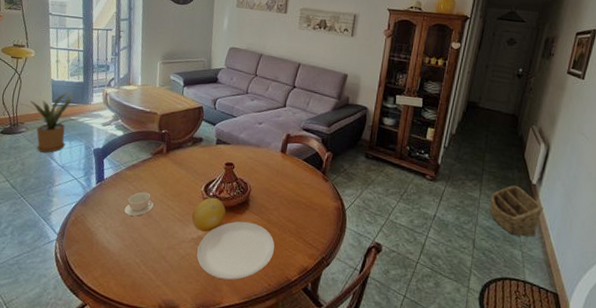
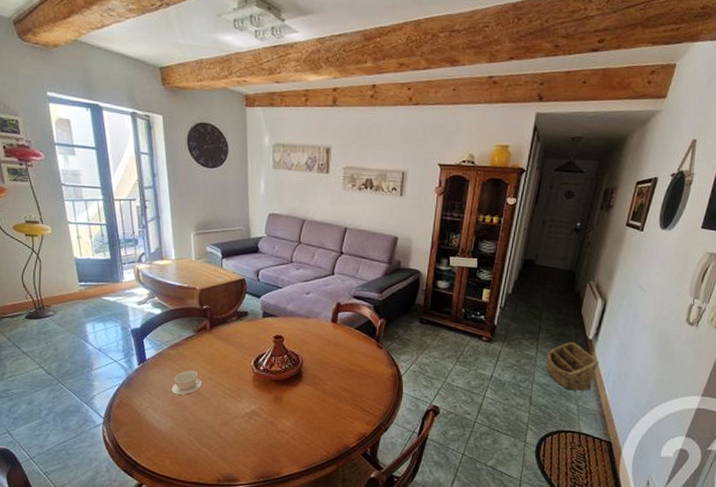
house plant: present [10,90,83,153] -> none [32,268,115,336]
fruit: present [191,197,226,232] -> none [243,371,278,406]
plate: present [197,221,275,280] -> none [252,393,331,451]

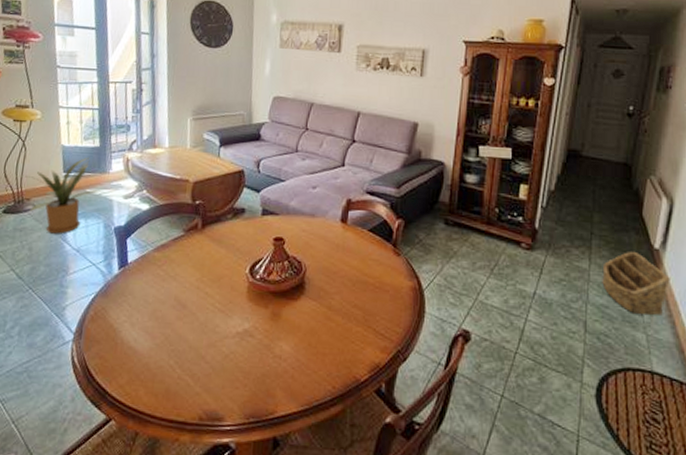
house plant: none [32,268,115,336] -> present [13,157,101,234]
teacup: present [171,370,202,395] -> none [153,277,189,308]

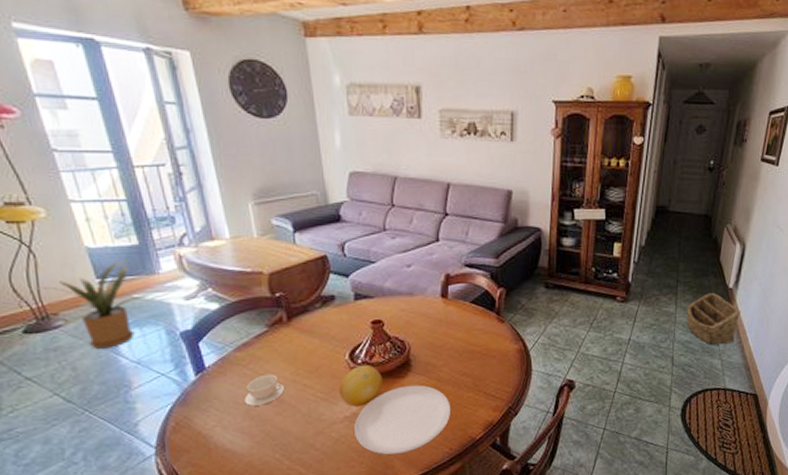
teacup: none [153,277,189,308] -> present [244,374,284,406]
fruit: none [235,280,277,324] -> present [338,364,383,407]
plate: none [243,309,338,383] -> present [354,385,450,455]

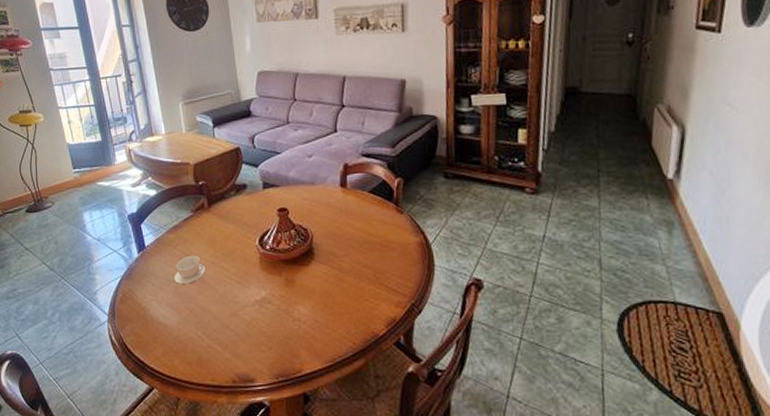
house plant: present [26,257,153,349] -> none [29,151,110,227]
fruit: present [338,364,383,407] -> none [250,251,288,291]
plate: present [354,385,450,455] -> none [264,273,353,343]
basket: present [686,293,741,345] -> none [613,185,688,247]

